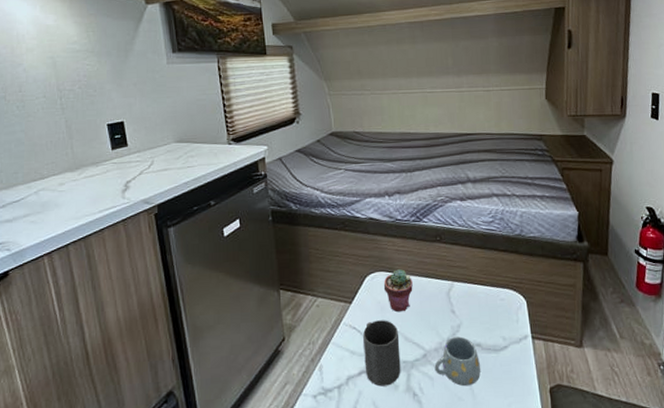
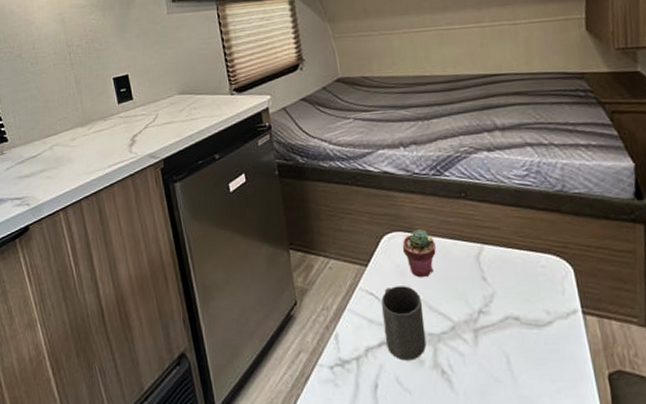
mug: present [434,336,481,387] -> none [465,308,521,366]

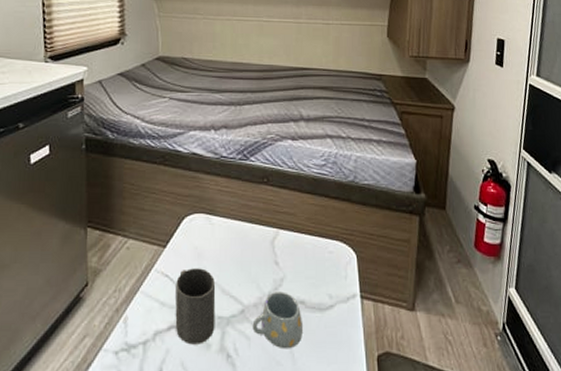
potted succulent: present [402,229,436,278] -> none [202,212,234,261]
mug: none [465,308,521,366] -> present [252,292,304,350]

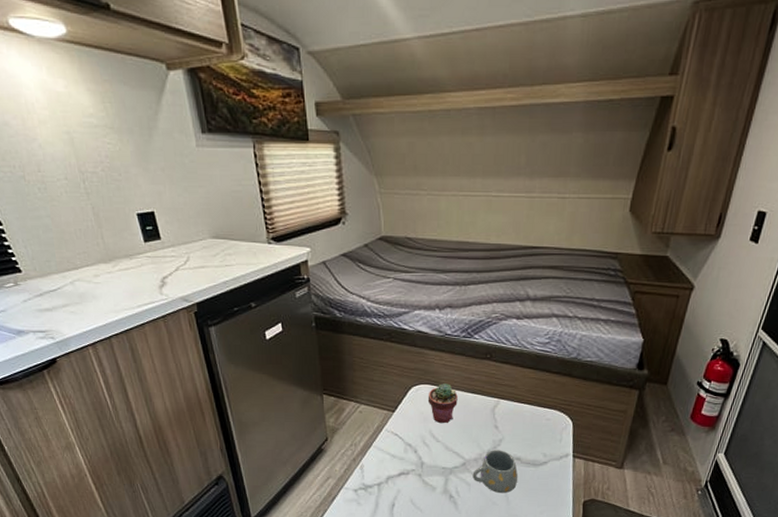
mug: present [175,268,216,345] -> none [404,429,440,487]
potted succulent: none [202,212,234,261] -> present [427,383,458,424]

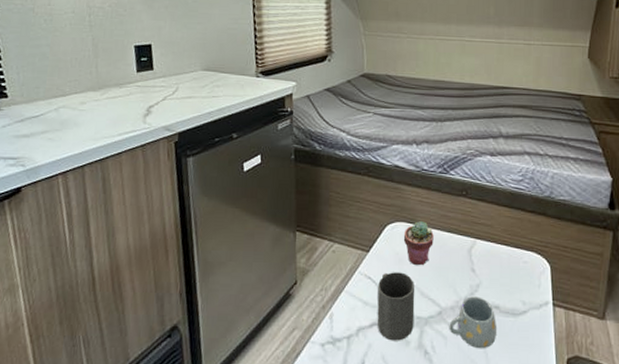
mug: none [404,429,440,487] -> present [377,272,415,341]

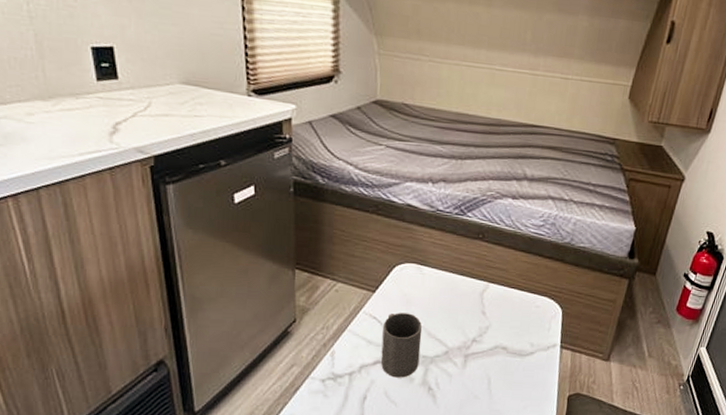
potted succulent: present [403,221,434,266] -> none [412,263,445,307]
mug: present [449,296,498,349] -> none [454,338,503,386]

